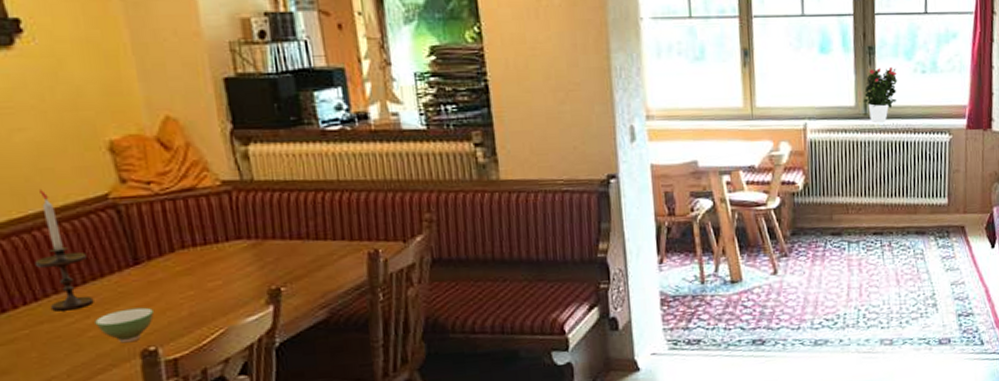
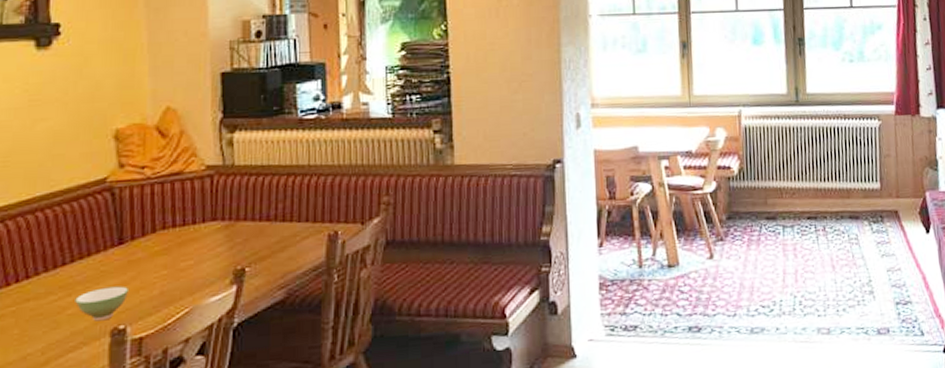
candlestick: present [35,188,94,312] -> none [33,172,78,289]
potted flower: present [863,66,898,124] -> none [795,56,827,110]

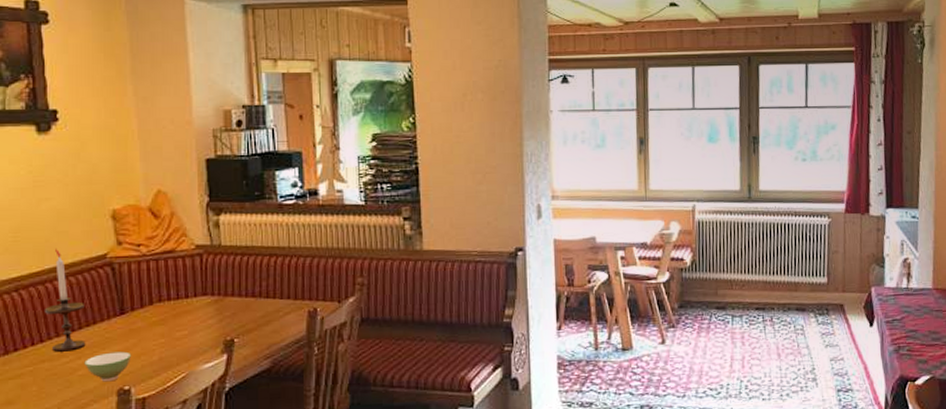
candlestick: none [33,172,78,289] -> present [45,248,86,352]

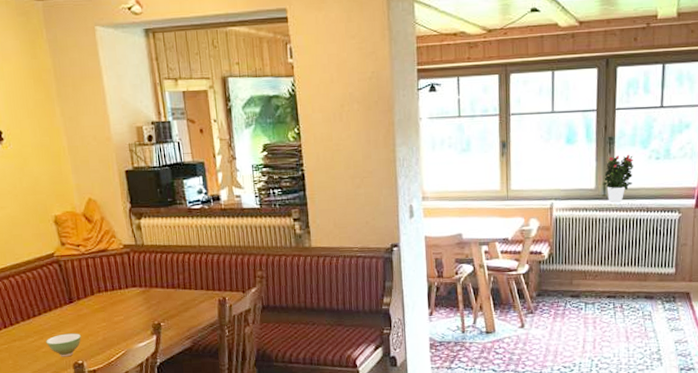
candlestick: present [45,248,86,352] -> none [11,248,46,333]
potted flower: none [748,155,780,207] -> present [603,154,634,204]

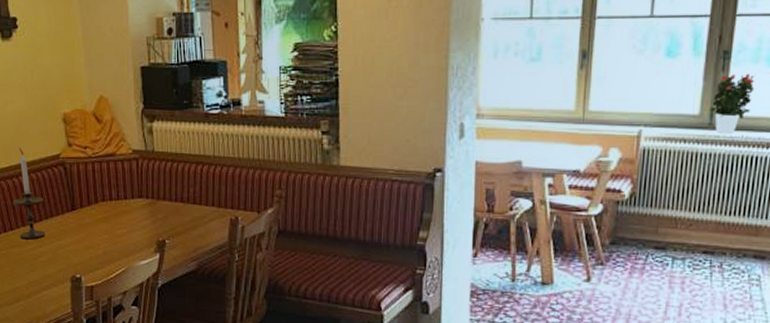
candlestick: none [11,248,46,333] -> present [13,146,45,240]
bowl: present [46,333,82,357] -> none [45,243,82,269]

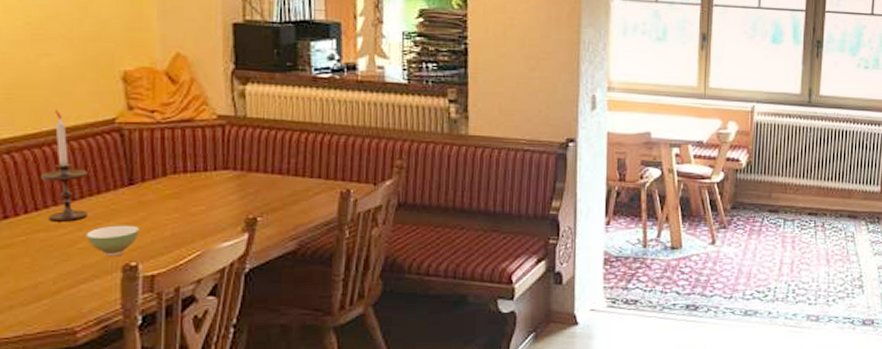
bowl: none [45,243,82,269] -> present [85,225,141,257]
potted flower: present [710,73,755,135] -> none [809,60,842,112]

